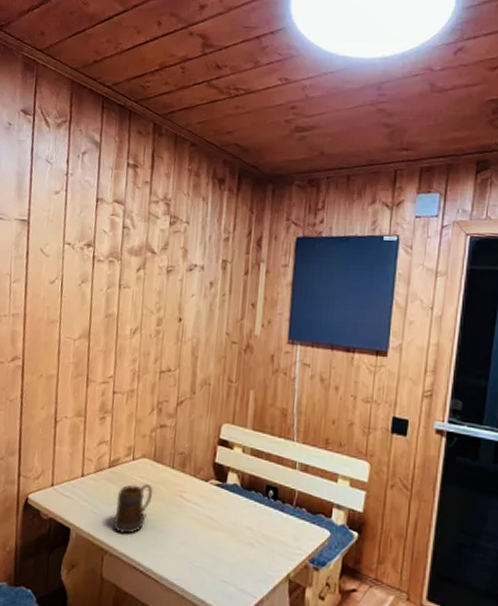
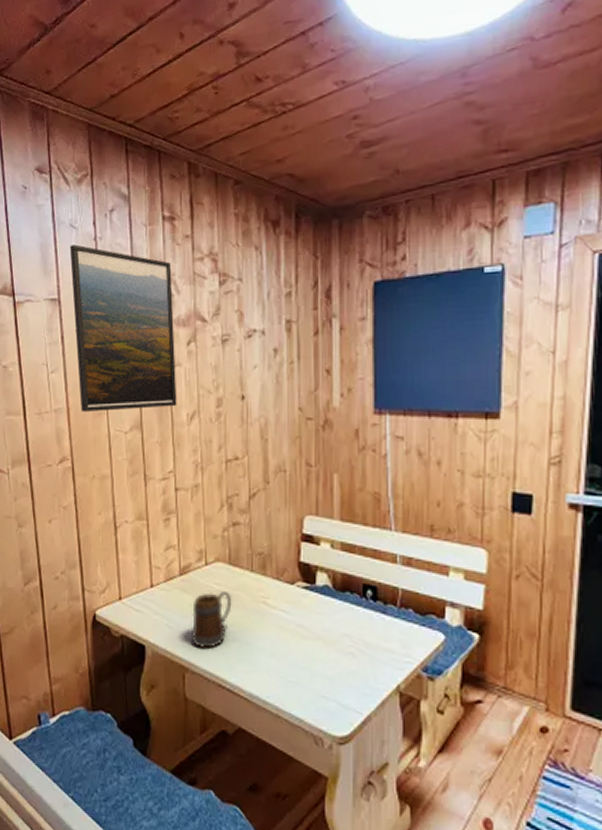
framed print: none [36,177,131,322] -> present [69,244,177,412]

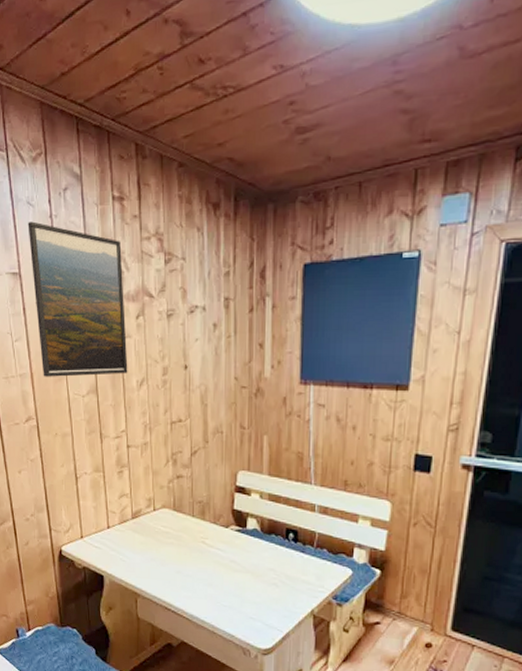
mug: present [190,592,232,648] -> none [141,533,176,579]

